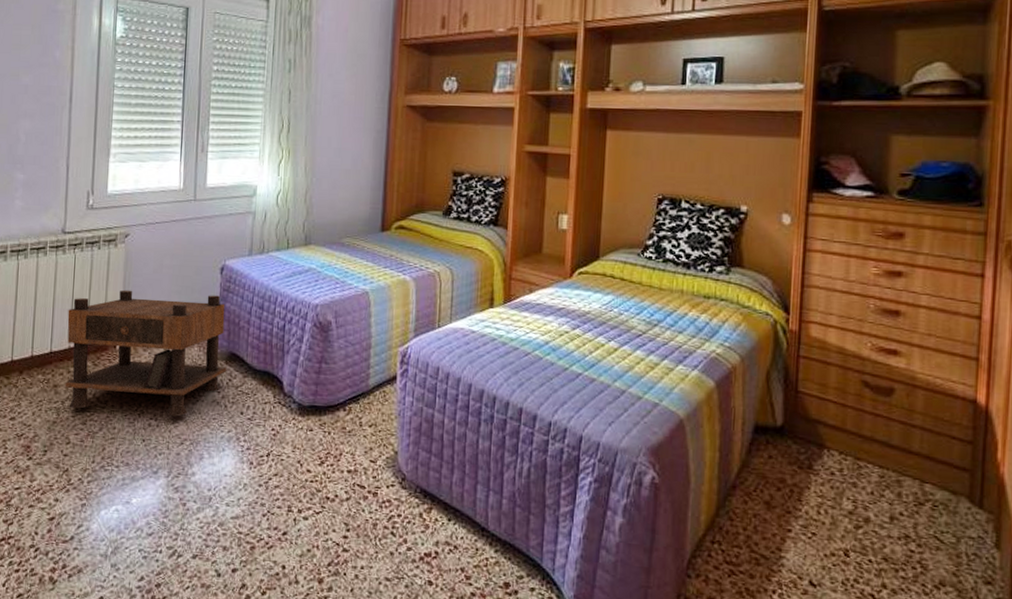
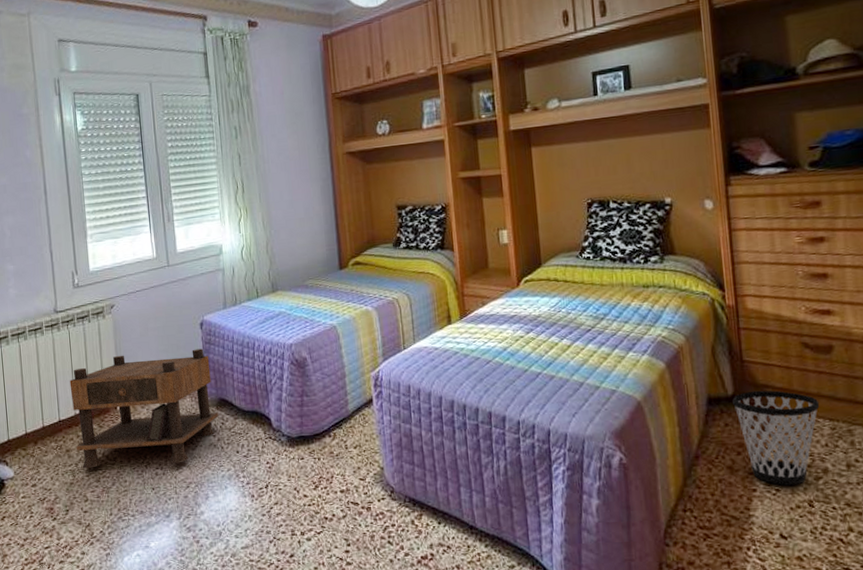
wastebasket: none [780,424,871,531] -> present [732,390,820,486]

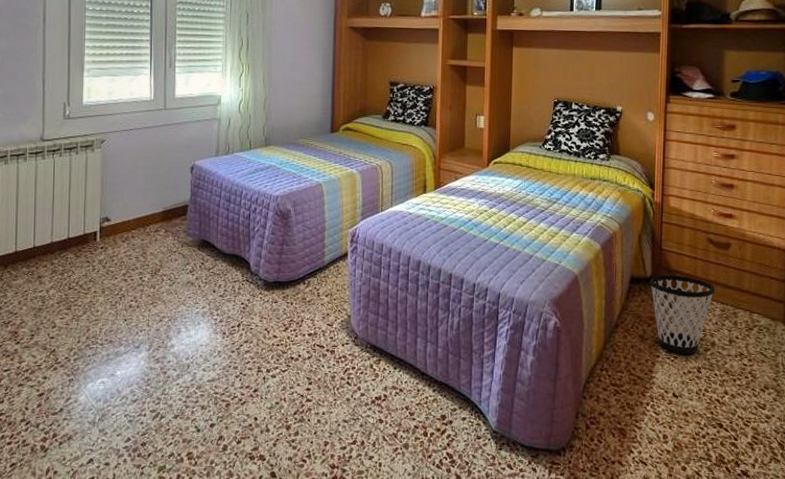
nightstand: present [69,348,219,469] -> none [49,189,199,298]

